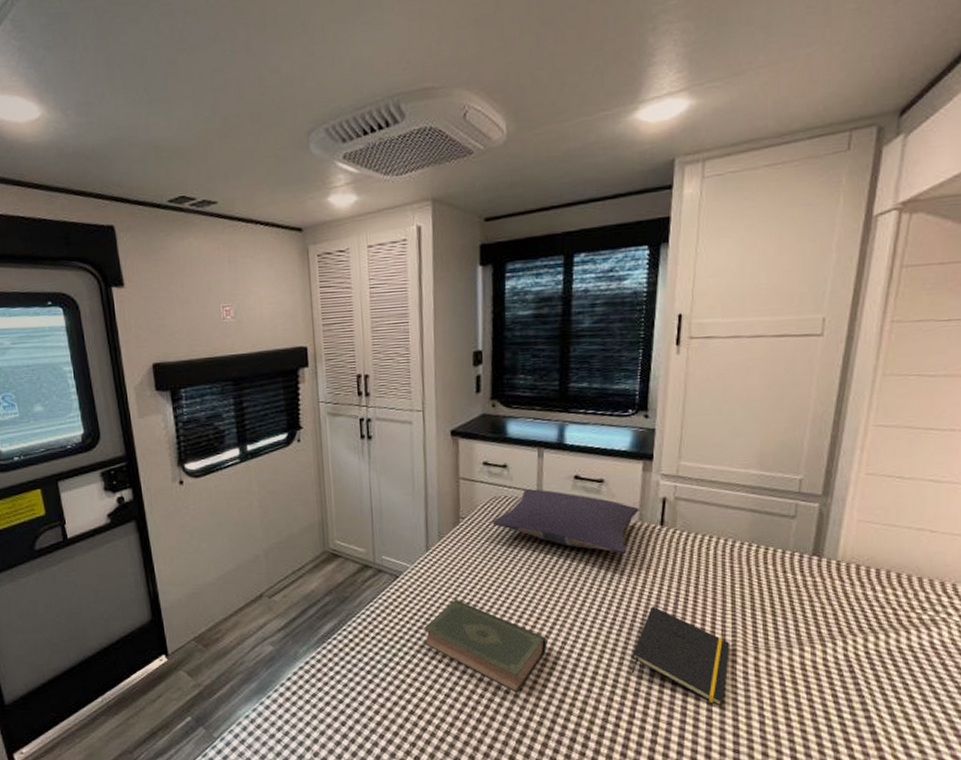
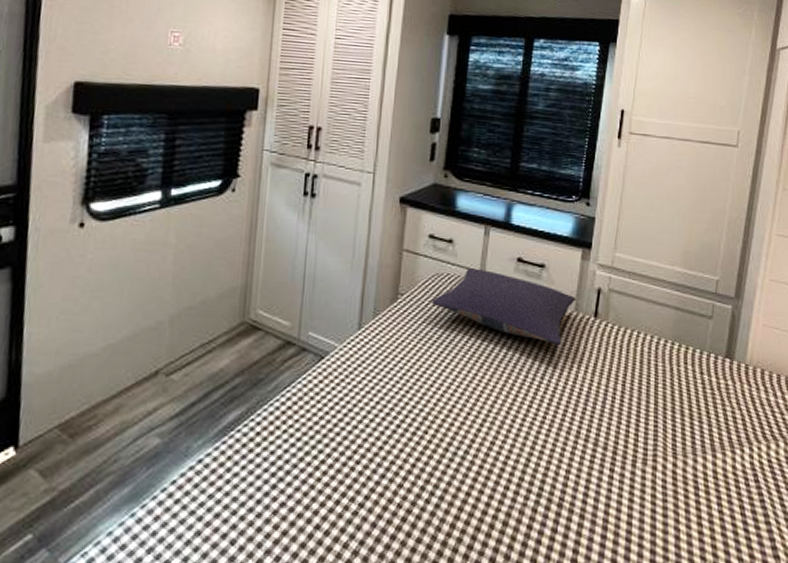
book: present [423,599,548,693] -> none [342,387,476,503]
notepad: present [631,606,730,706] -> none [557,404,652,519]

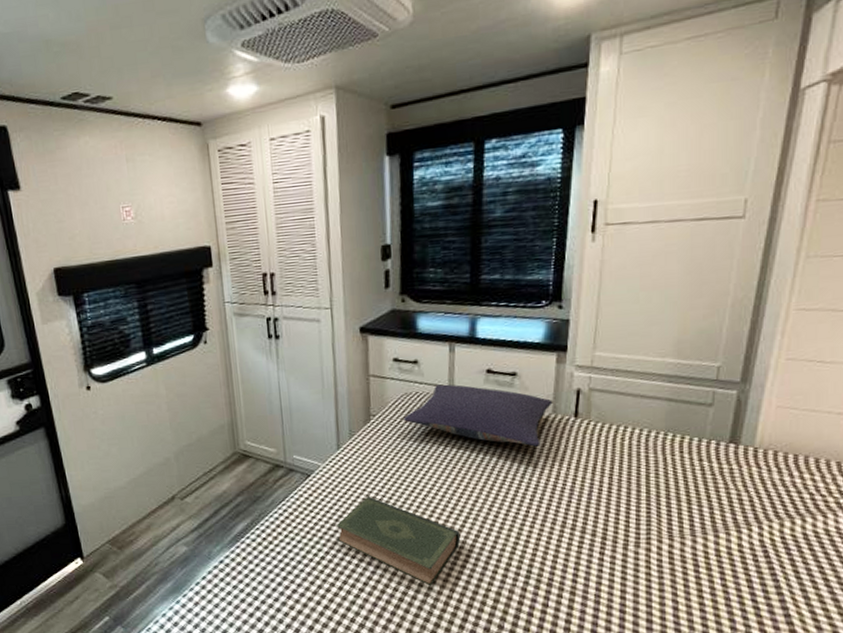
book: none [342,387,476,503] -> present [335,496,461,586]

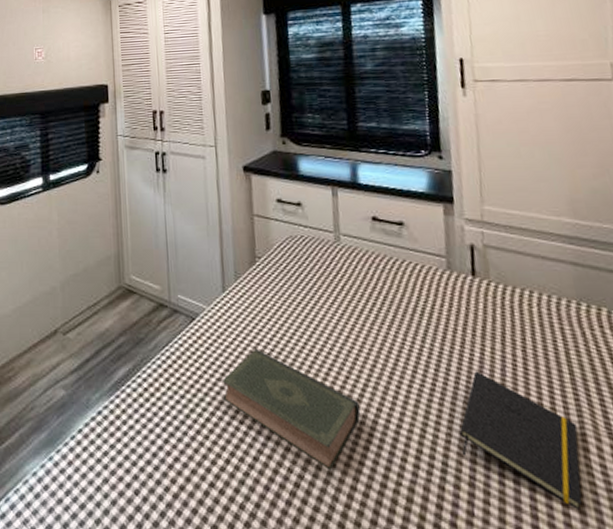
pillow: present [403,384,553,447] -> none [290,229,446,306]
notepad: none [544,497,645,594] -> present [459,371,582,510]

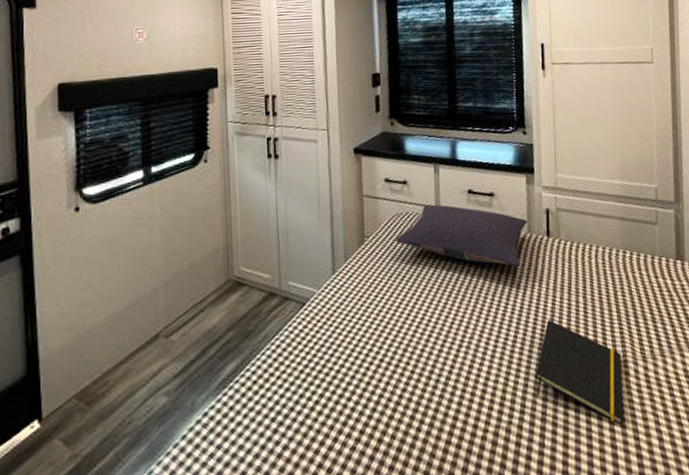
book: present [221,348,361,470] -> none [330,325,456,430]
pillow: none [290,229,446,306] -> present [396,204,527,267]

